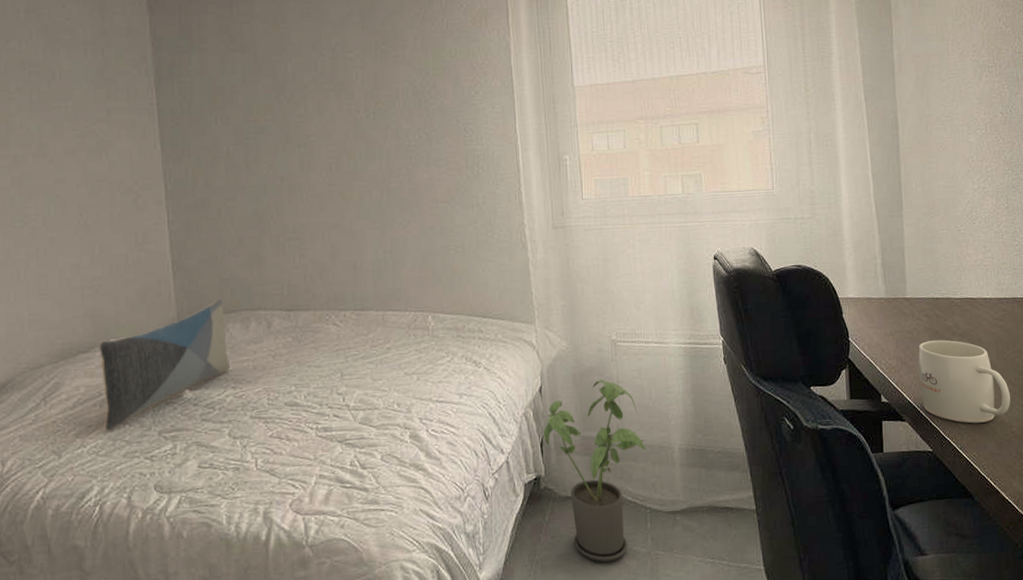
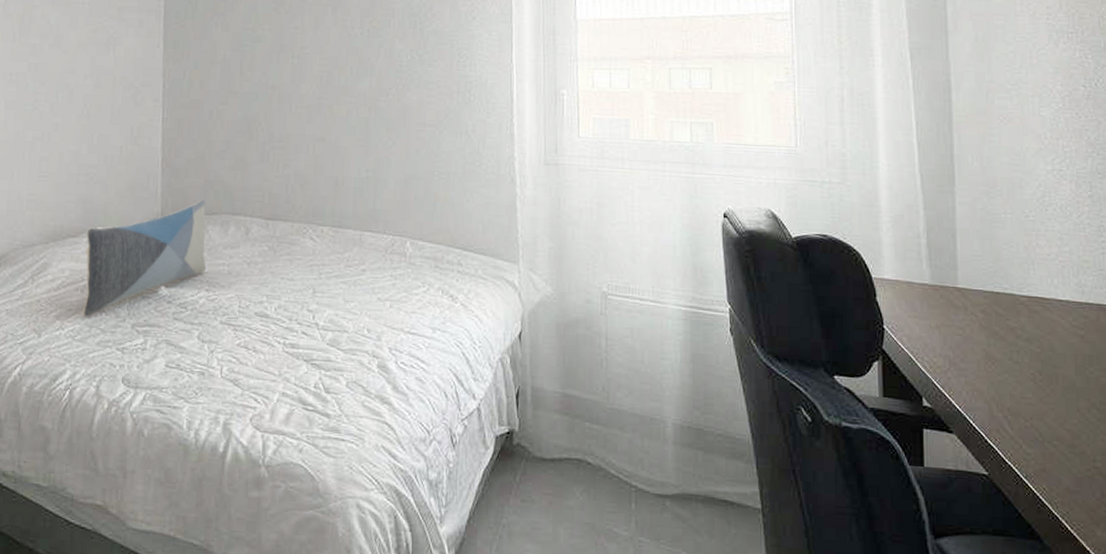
house plant: present [543,379,647,563] -> none [520,333,635,541]
mug: present [917,340,1011,424] -> none [970,341,1095,450]

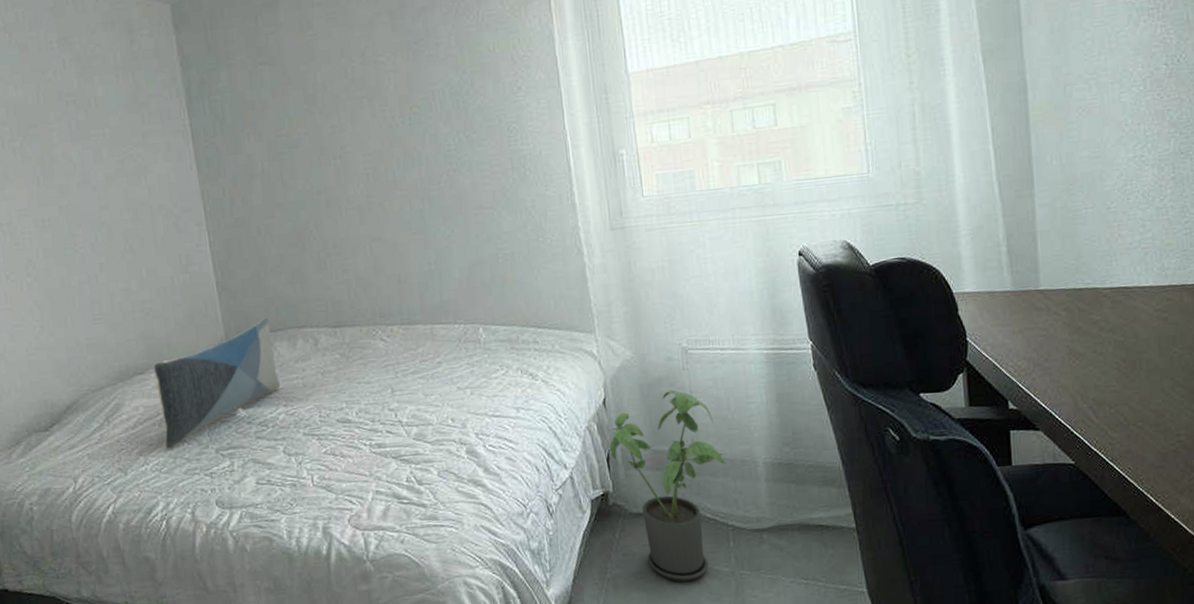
house plant: none [520,333,635,541] -> present [609,389,726,582]

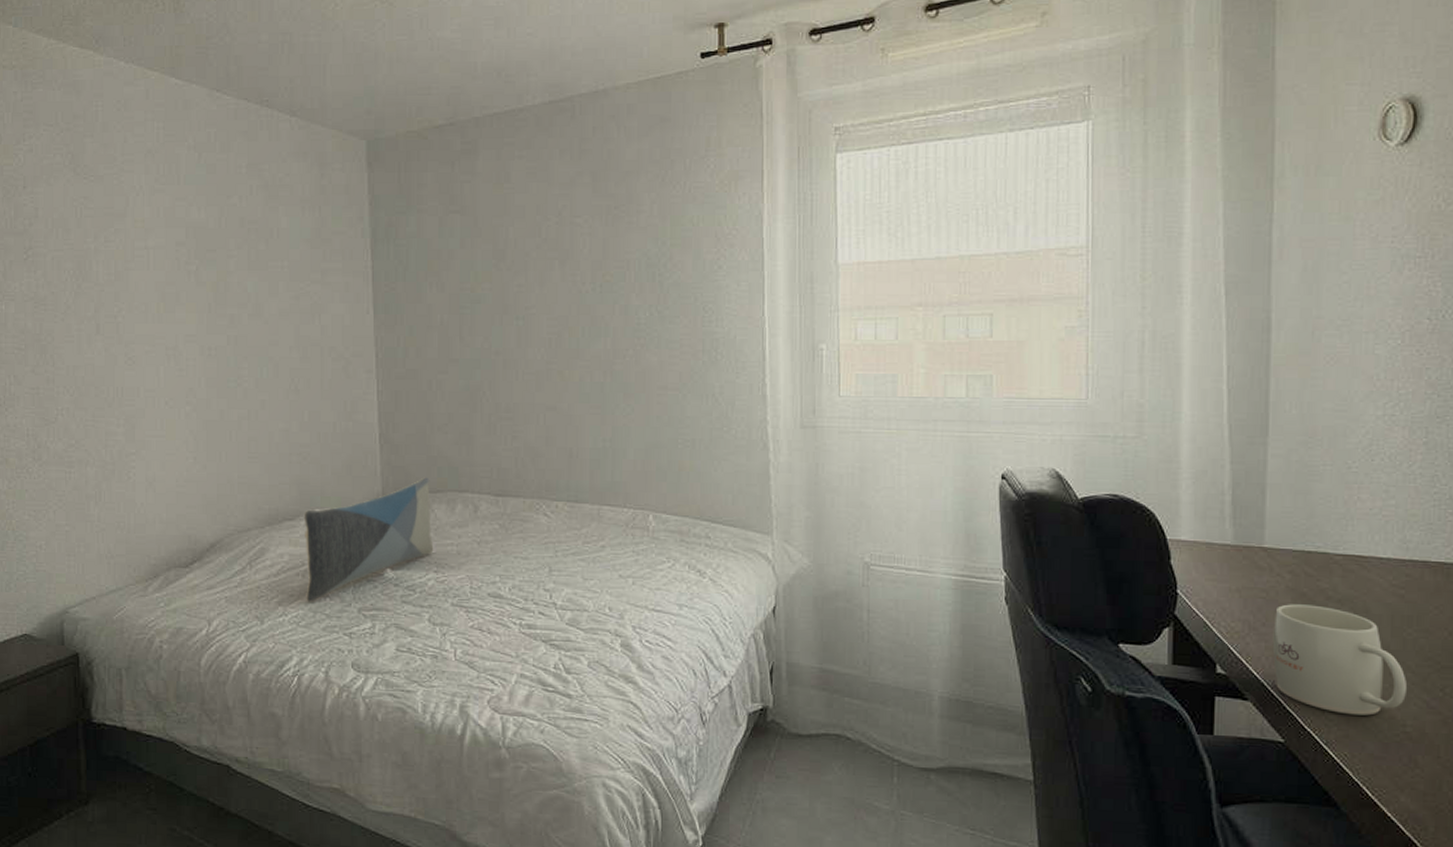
house plant: present [609,389,726,582] -> none [774,606,899,815]
mug: none [1055,336,1178,432] -> present [1272,604,1408,716]

